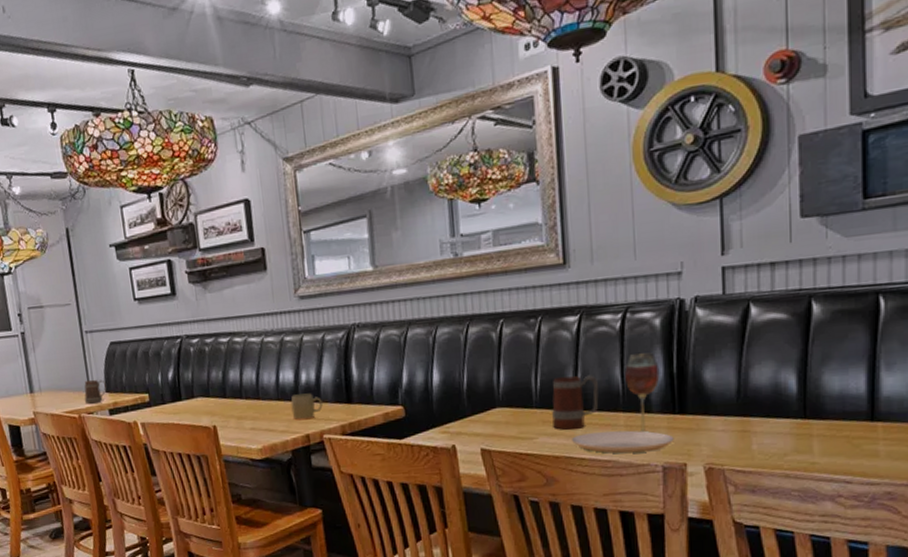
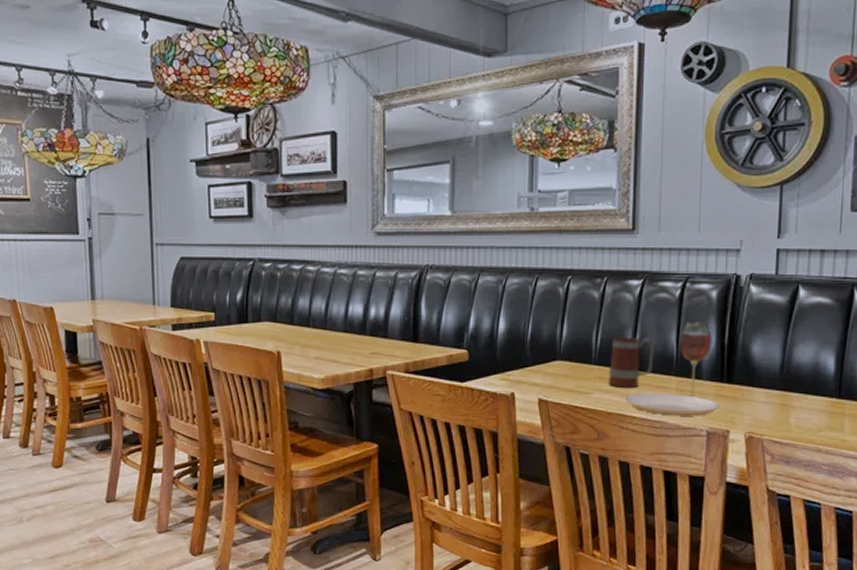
beer mug: present [84,380,107,404] -> none [147,292,172,317]
mug: present [290,393,323,421] -> none [357,328,389,354]

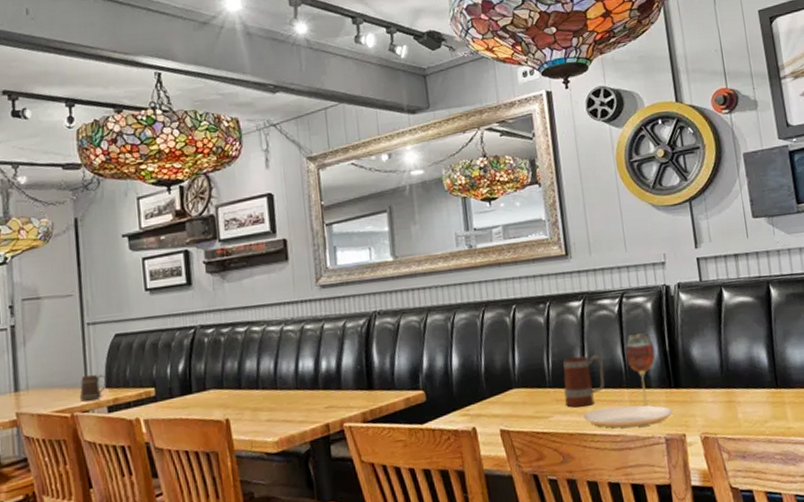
beer mug: none [147,292,172,317] -> present [79,374,107,402]

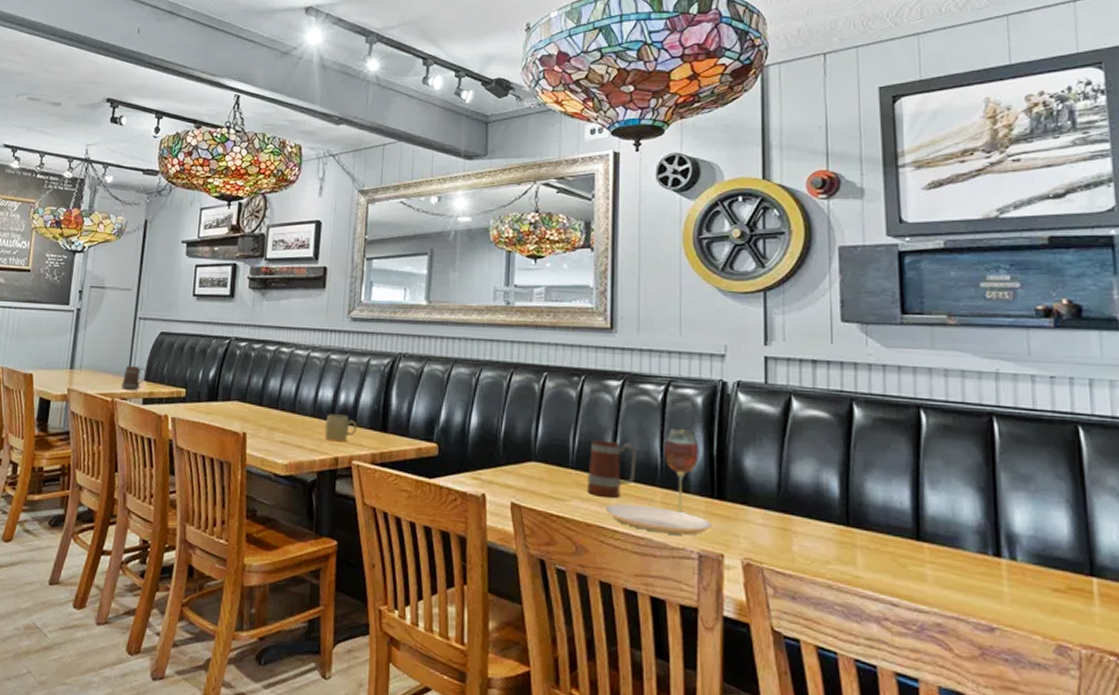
mug: none [310,381,343,410] -> present [324,414,357,442]

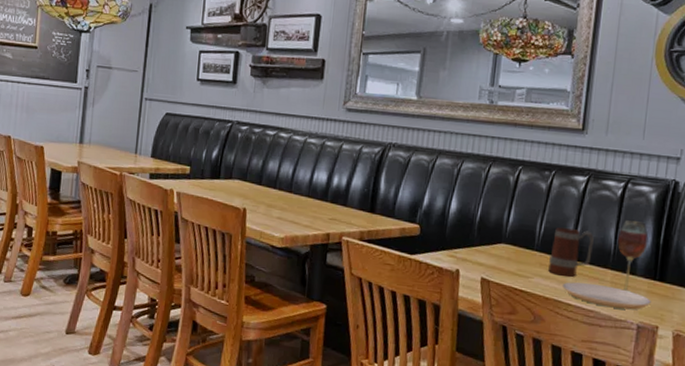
beer mug: present [121,365,146,390] -> none [128,142,153,166]
mug: present [324,414,357,442] -> none [318,195,348,220]

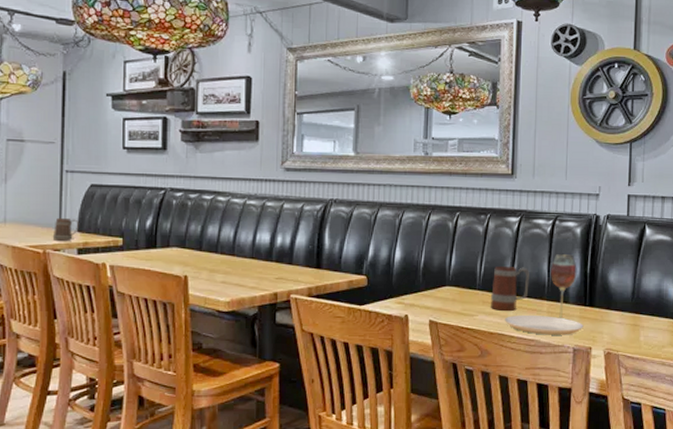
beer mug: none [128,142,153,166] -> present [52,217,79,241]

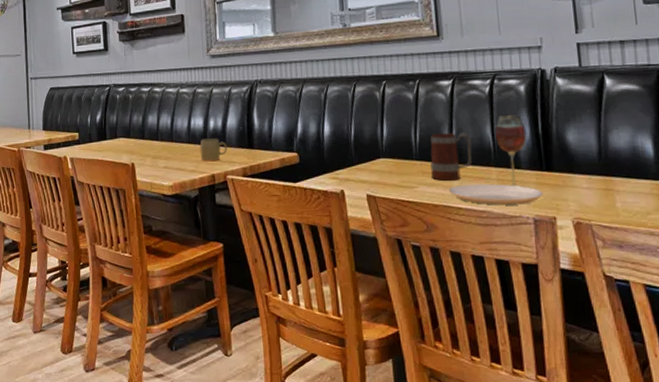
beer mug: present [52,217,79,241] -> none [24,119,44,139]
mug: none [263,255,294,279] -> present [199,138,227,162]

